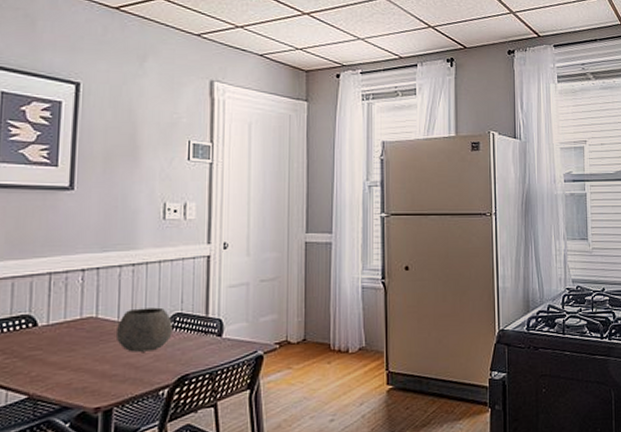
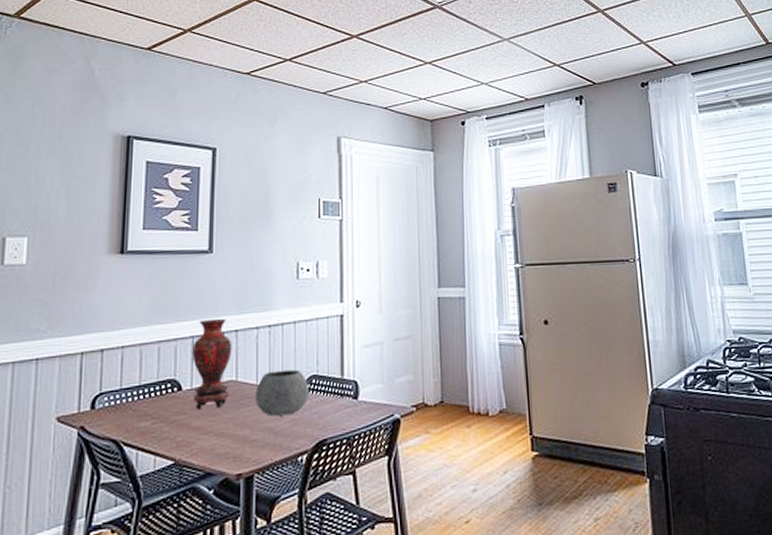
vase: none [49,255,93,345] -> present [192,318,232,410]

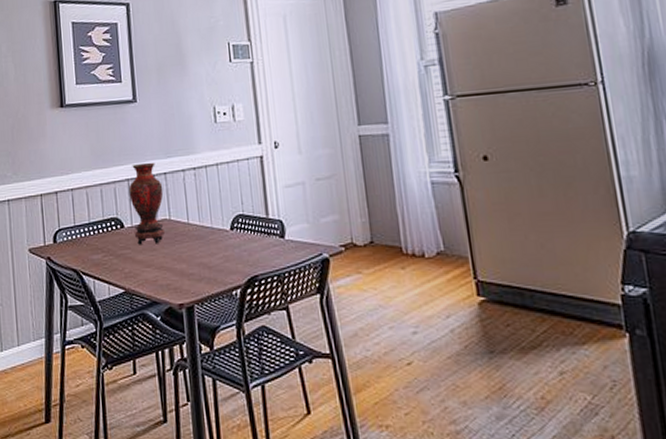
bowl: present [254,369,309,416] -> none [187,209,237,253]

